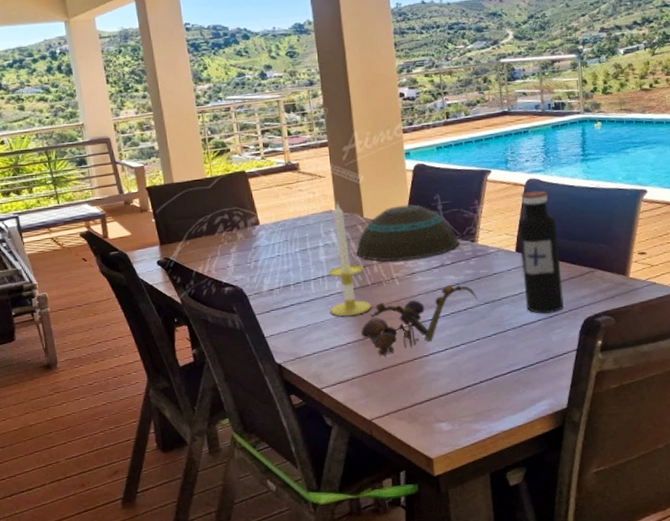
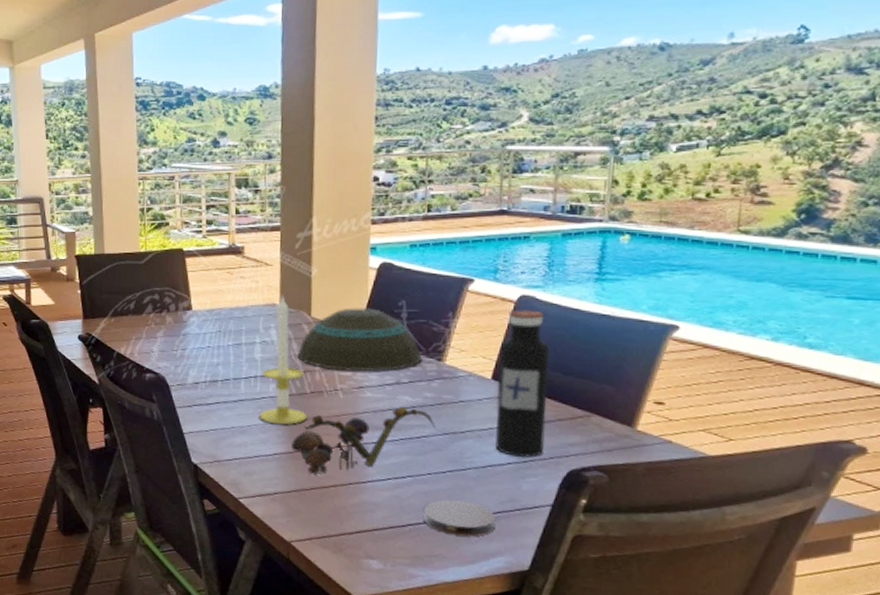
coaster: none [477,358,536,389] -> present [423,499,496,537]

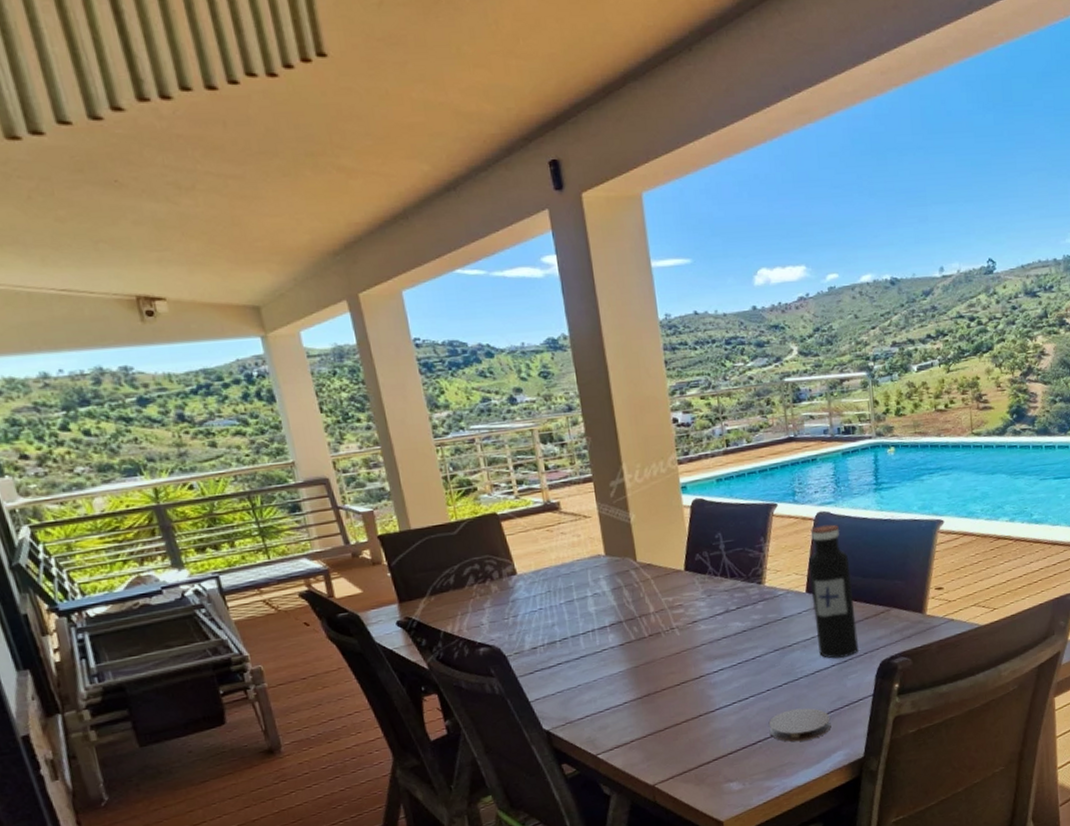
candle: present [259,294,307,424] -> none [599,544,650,674]
plant: present [291,407,436,477] -> none [638,632,767,716]
bowl: present [297,308,422,372] -> none [630,545,745,611]

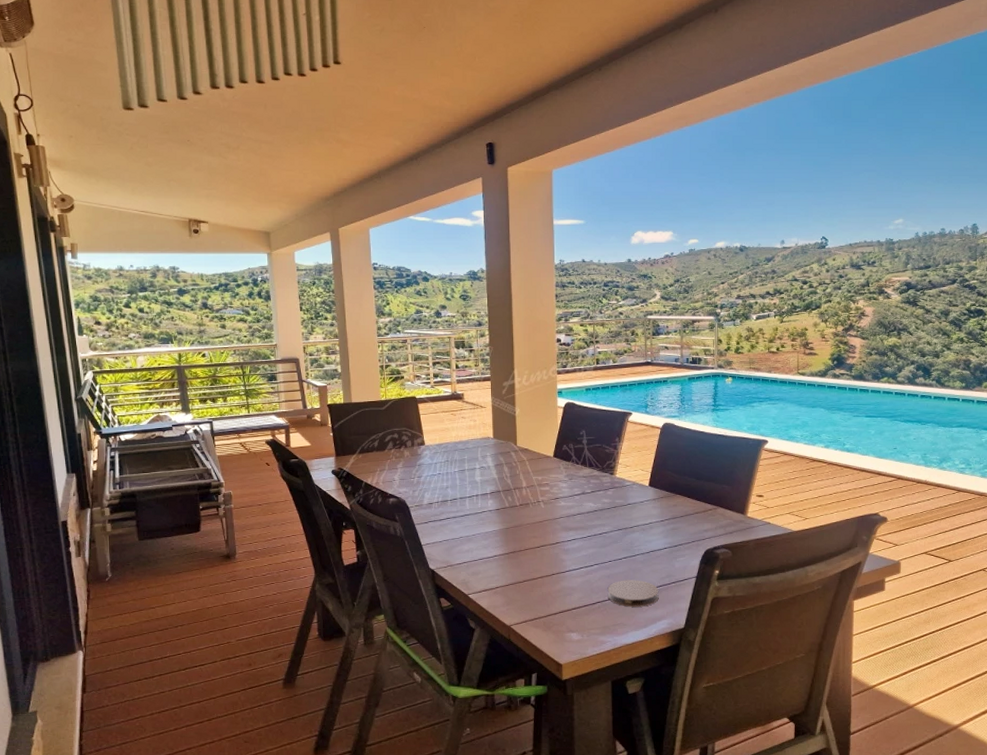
water bottle: present [808,524,858,659] -> none [653,434,688,543]

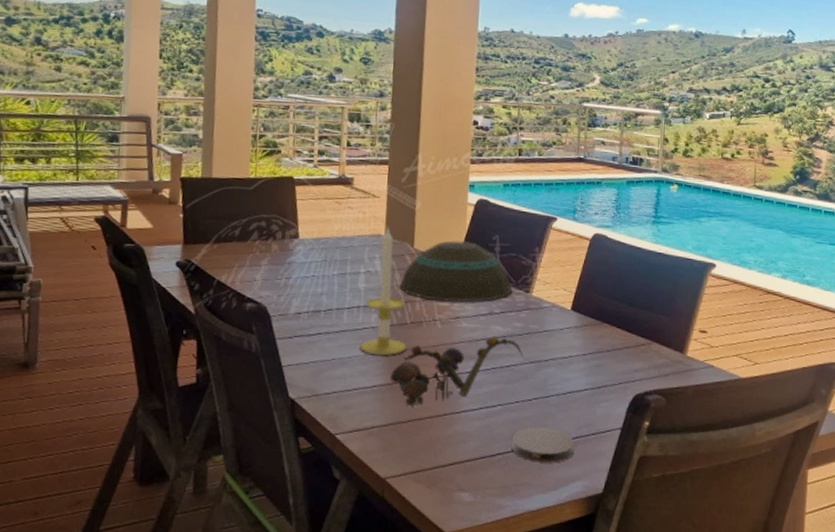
candle: none [481,429,518,531] -> present [360,225,407,355]
plant: none [507,511,613,571] -> present [389,337,524,408]
bowl: none [508,437,600,486] -> present [400,240,513,303]

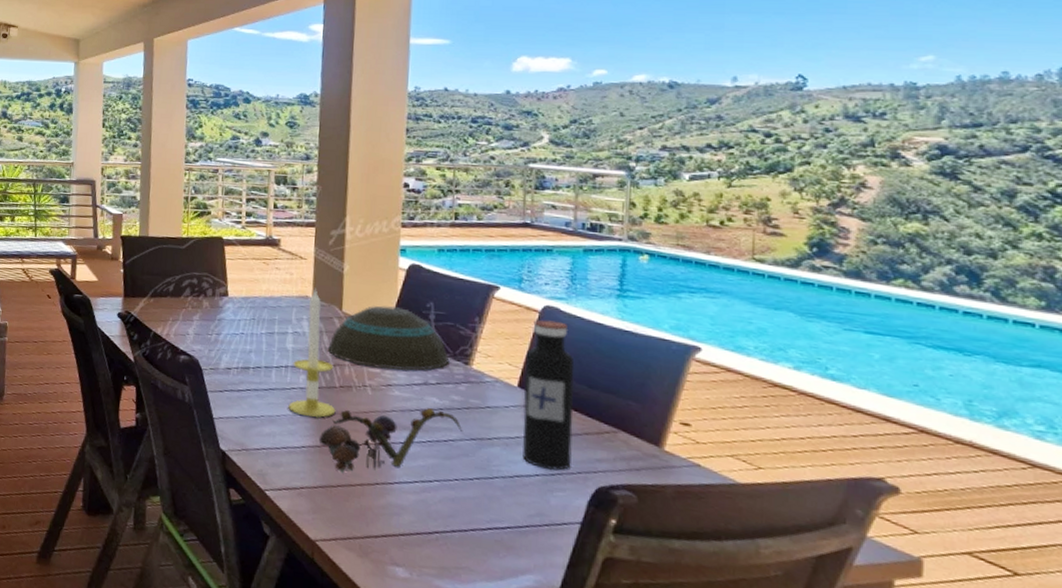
coaster: present [511,427,575,463] -> none [450,508,524,551]
water bottle: none [573,246,618,384] -> present [522,319,575,471]

